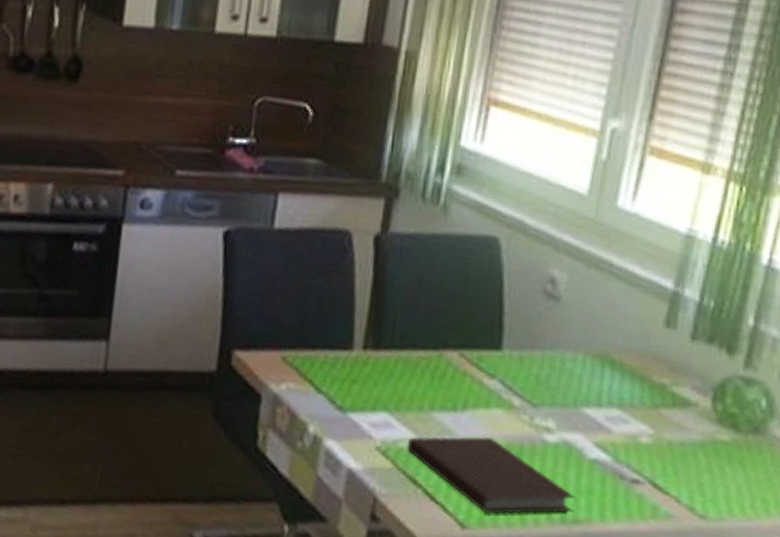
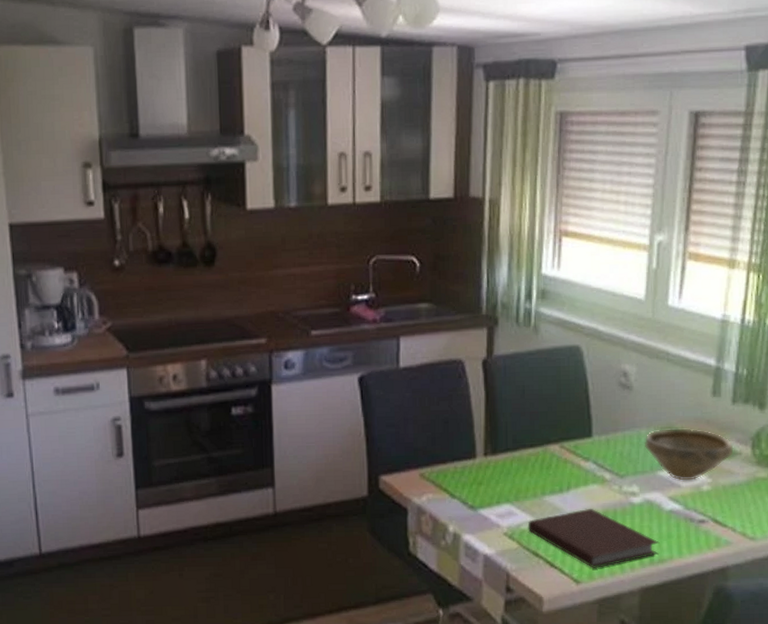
bowl: none [568,355,688,428] -> present [644,427,734,481]

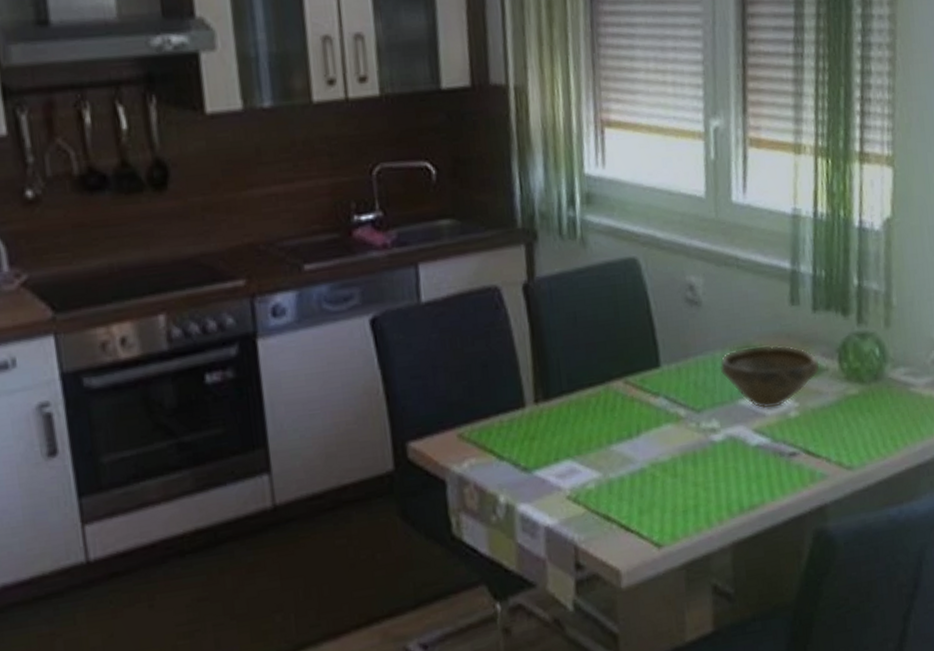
notebook: present [527,508,660,568] -> none [594,453,748,527]

